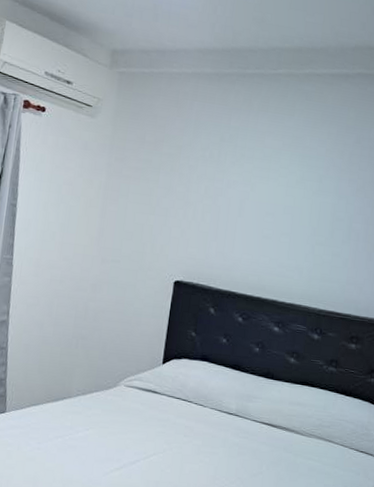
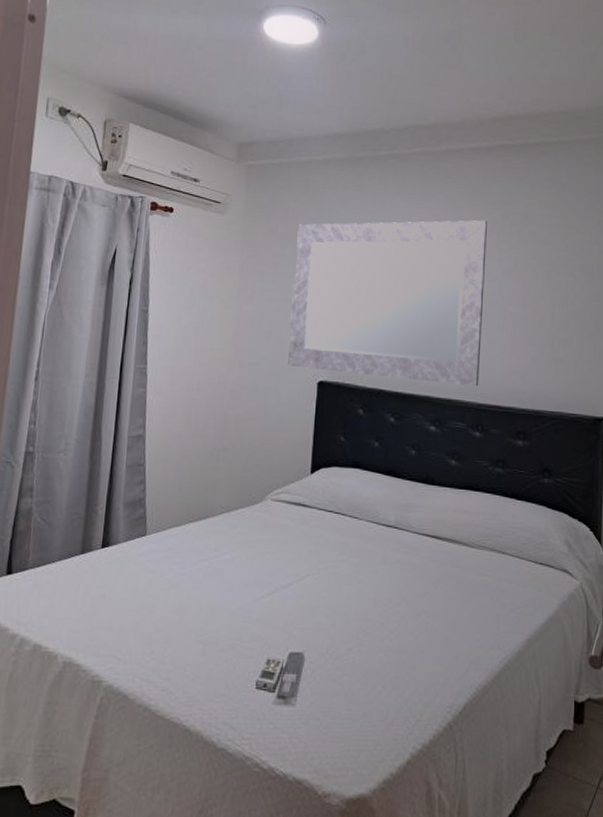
mirror: none [147,133,341,294] -> present [288,220,487,387]

